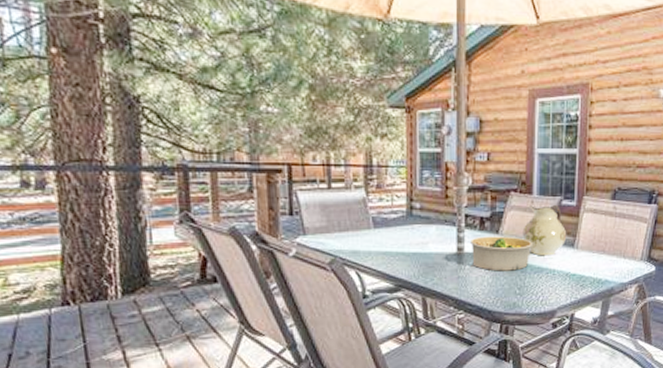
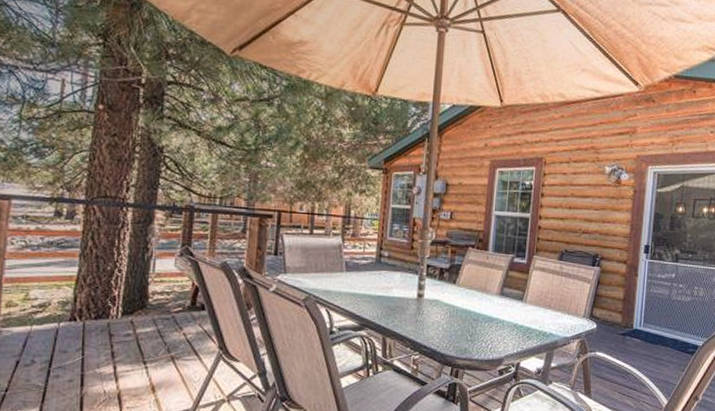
bowl: present [471,236,532,271] -> none [430,285,485,319]
pitcher: present [522,204,567,256] -> none [476,261,517,308]

